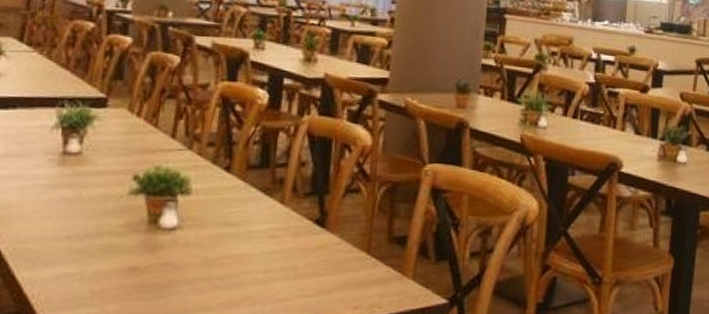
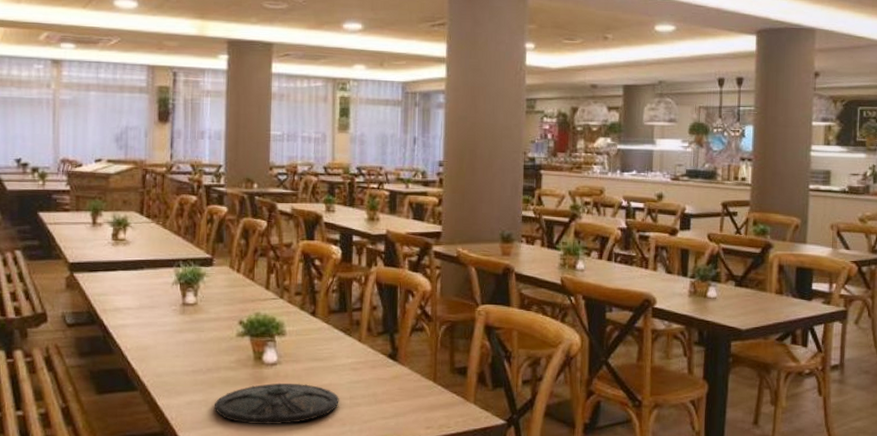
plate: none [91,252,251,305] -> present [215,382,339,425]

